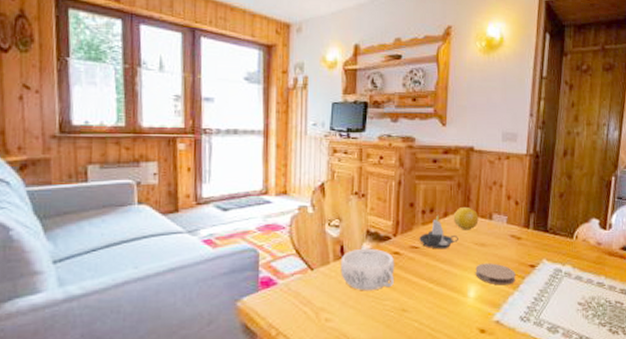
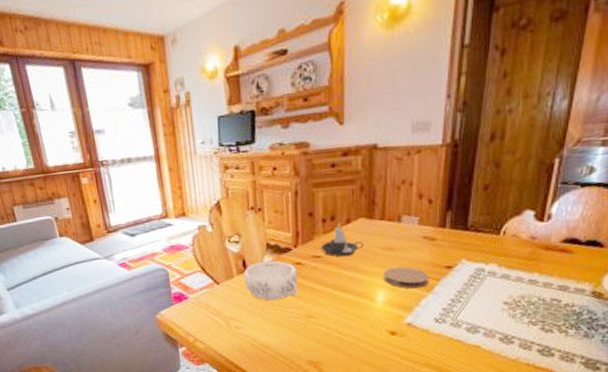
fruit: present [453,206,479,230] -> none [357,210,386,236]

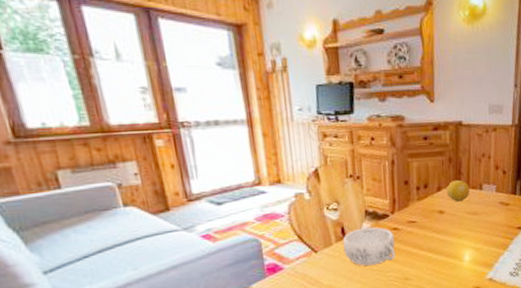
candle: present [321,222,364,257] -> none [416,189,452,222]
fruit: none [357,210,386,236] -> present [446,179,470,202]
coaster: present [383,267,430,289] -> none [469,229,505,248]

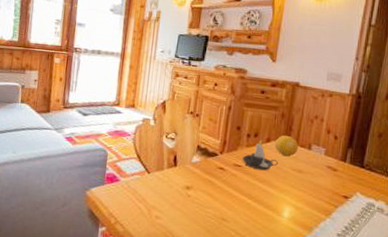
decorative bowl: present [342,227,395,266] -> none [172,160,220,198]
candle: none [416,189,452,222] -> present [242,139,278,171]

